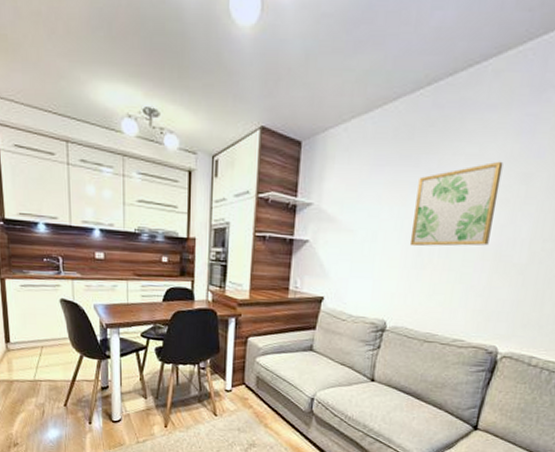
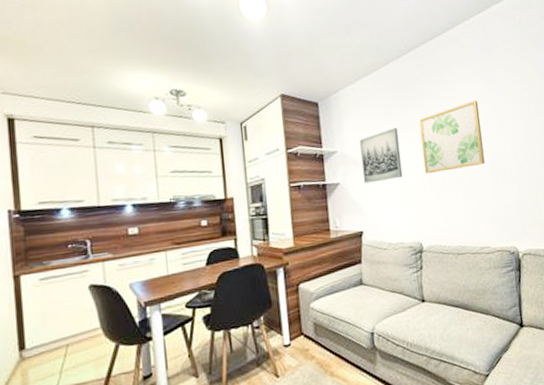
wall art: none [335,184,390,246] -> present [359,128,403,184]

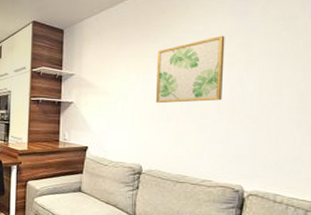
wall art: present [359,128,403,184] -> none [95,57,134,105]

